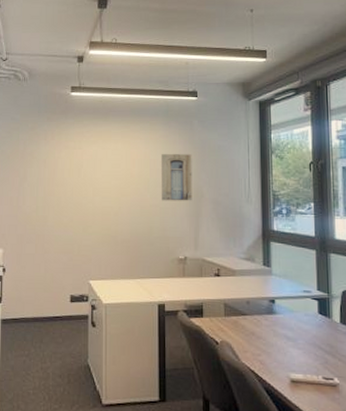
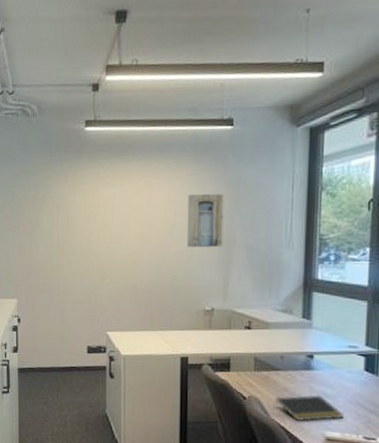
notepad: none [245,338,305,365] -> present [275,394,344,422]

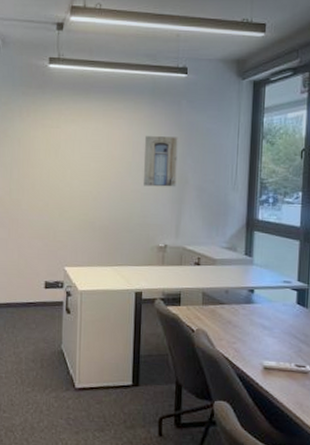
notepad: present [275,394,344,422] -> none [220,326,279,353]

